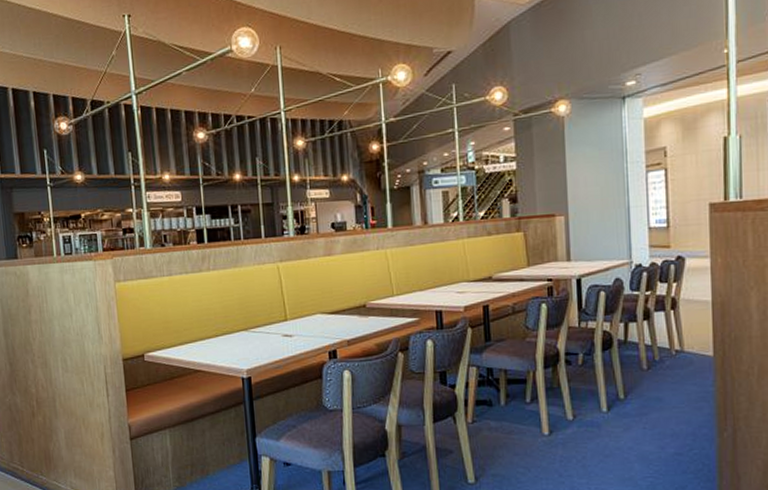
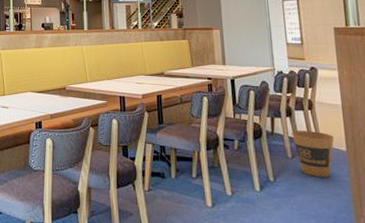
trash can: none [649,335,700,390] -> present [292,130,335,178]

